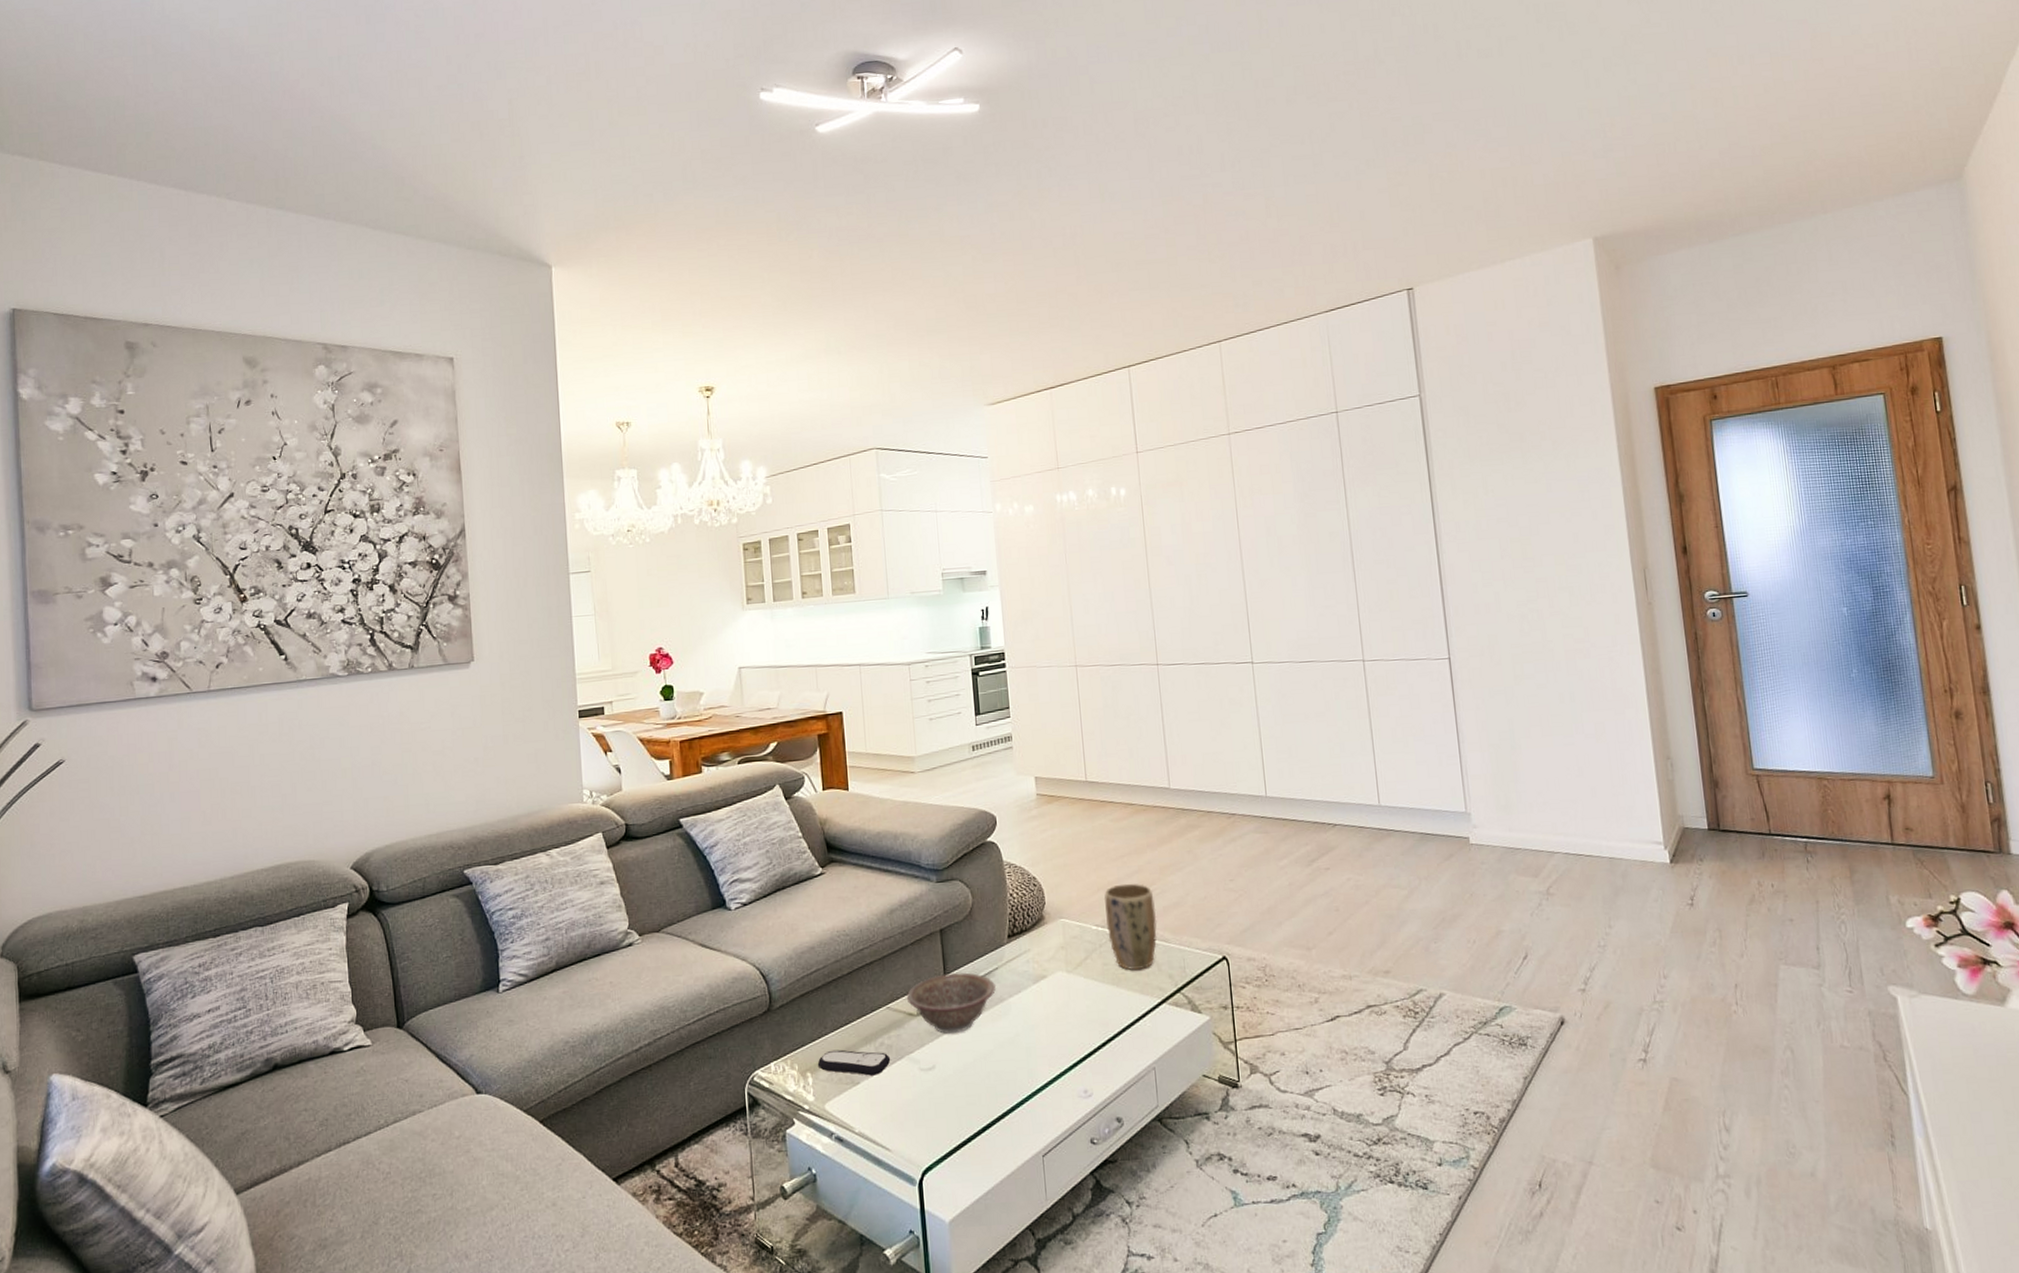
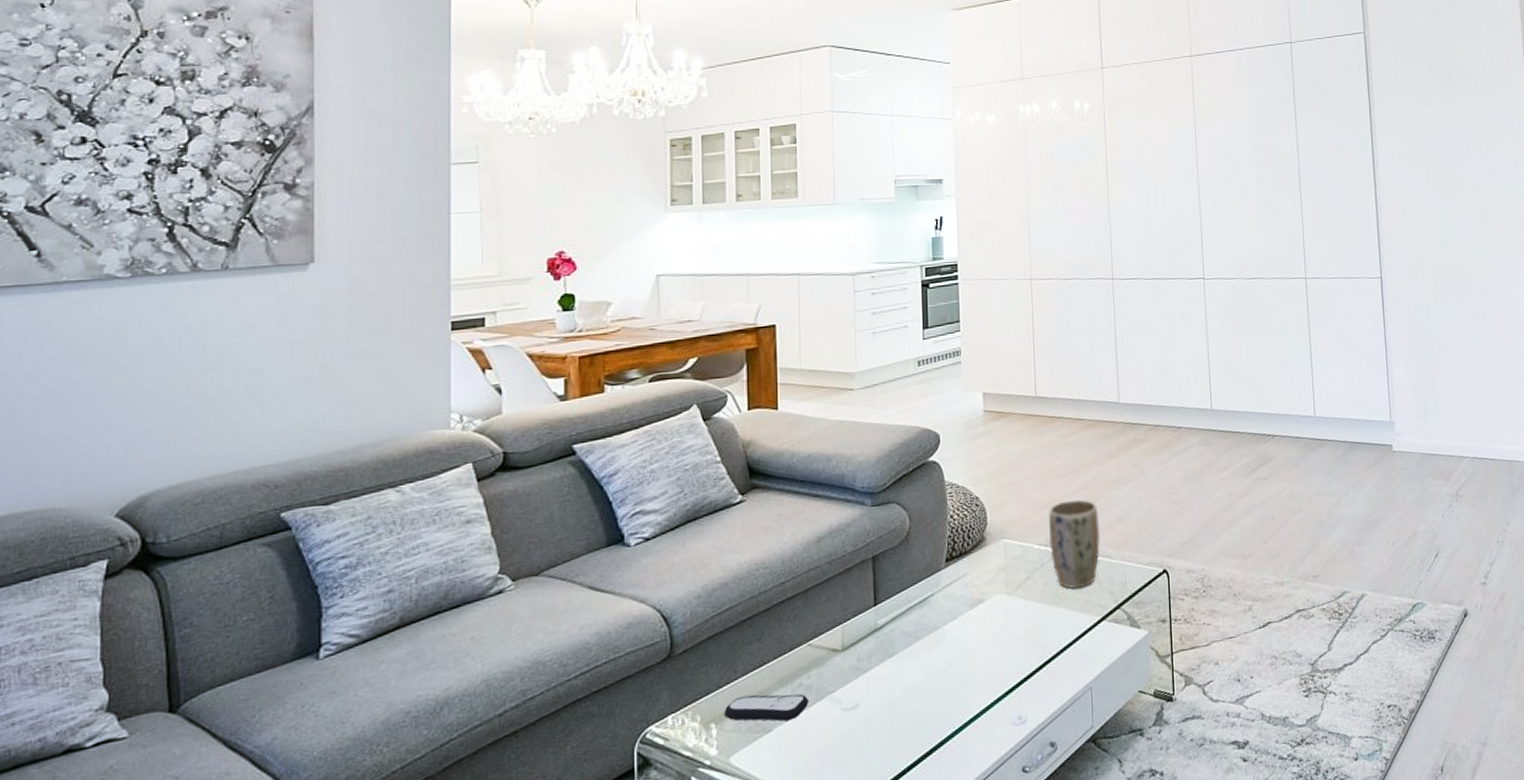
decorative bowl: present [906,972,997,1034] -> none [830,600,931,669]

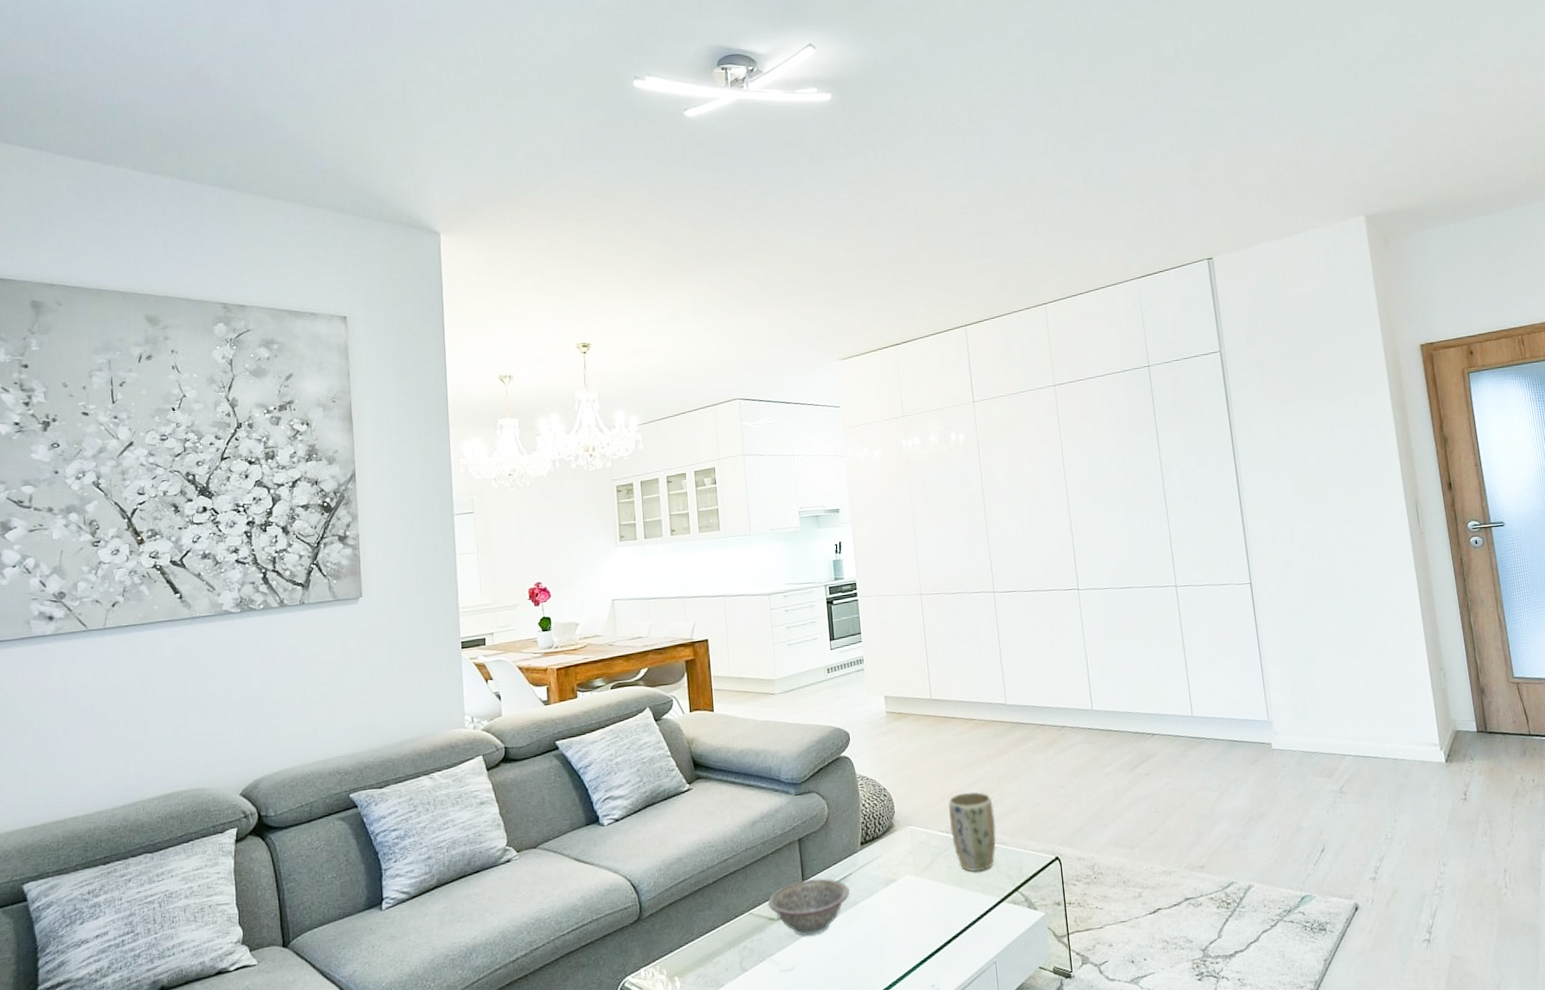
remote control: present [723,694,809,722] -> none [684,954,753,978]
decorative bowl: none [830,600,931,669] -> present [767,878,851,936]

